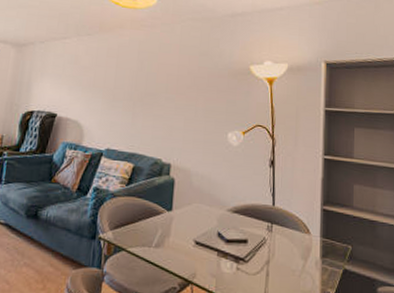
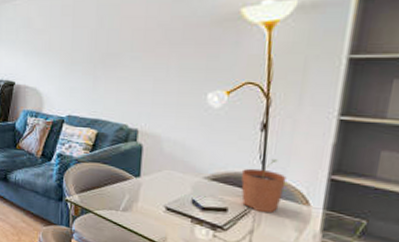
plant pot: none [257,192,291,243] -> present [241,159,287,213]

